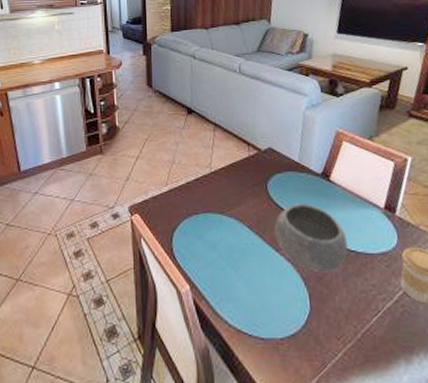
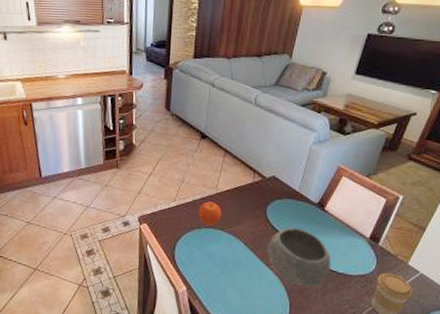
fruit: none [193,182,219,210] -> present [198,201,222,226]

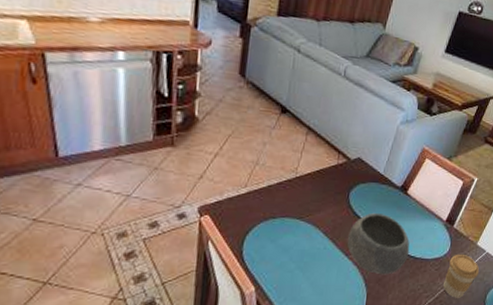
fruit: present [198,201,222,226] -> none [273,186,301,215]

